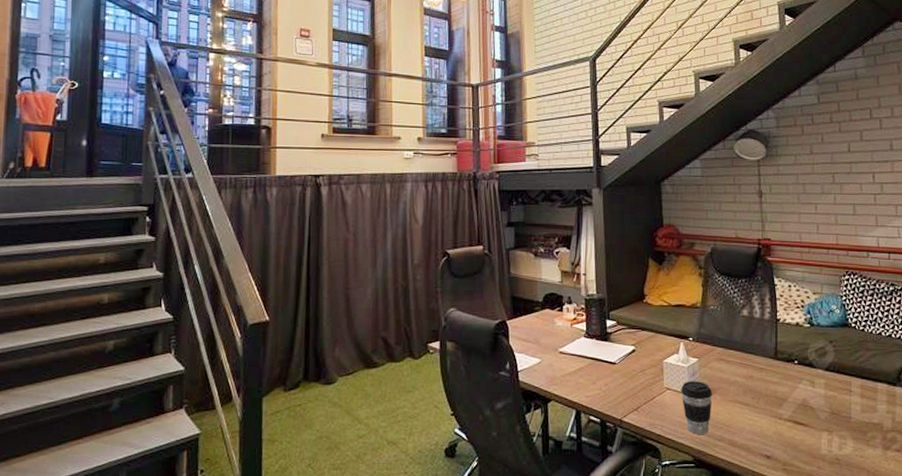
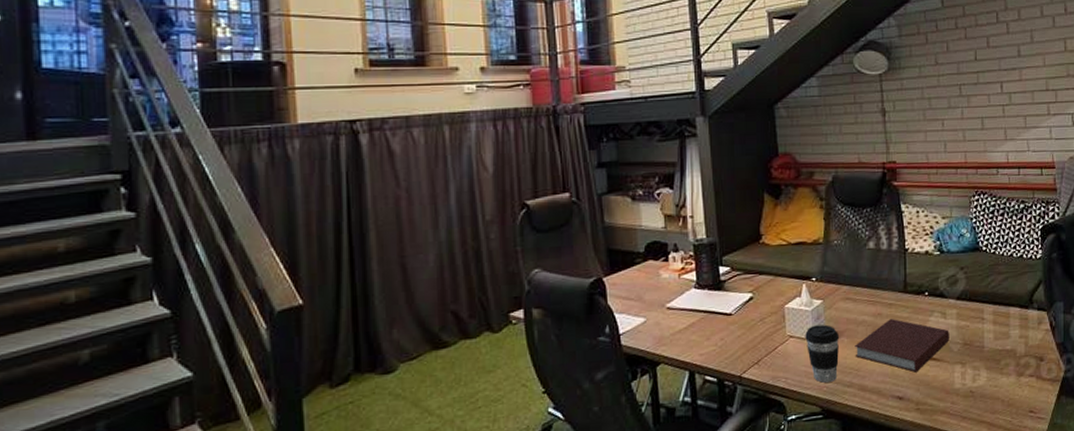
notebook: none [726,381,817,434] -> present [855,318,949,372]

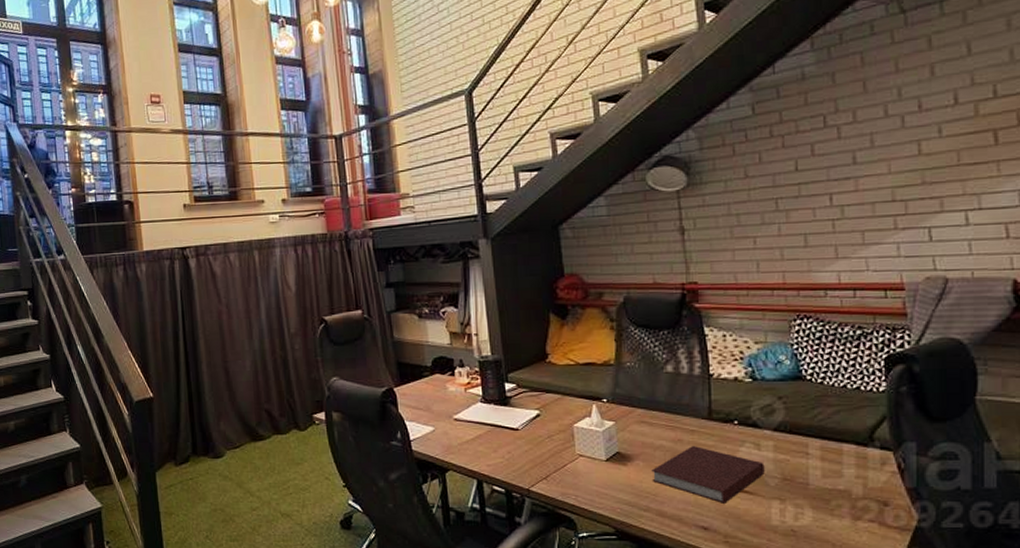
coffee cup: present [805,324,840,383] -> none [596,446,635,504]

